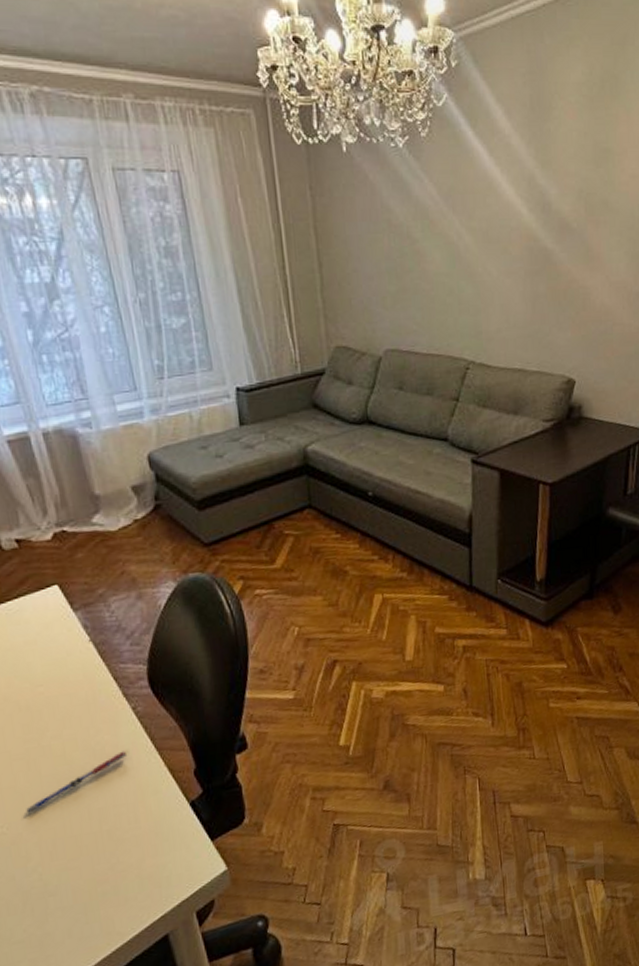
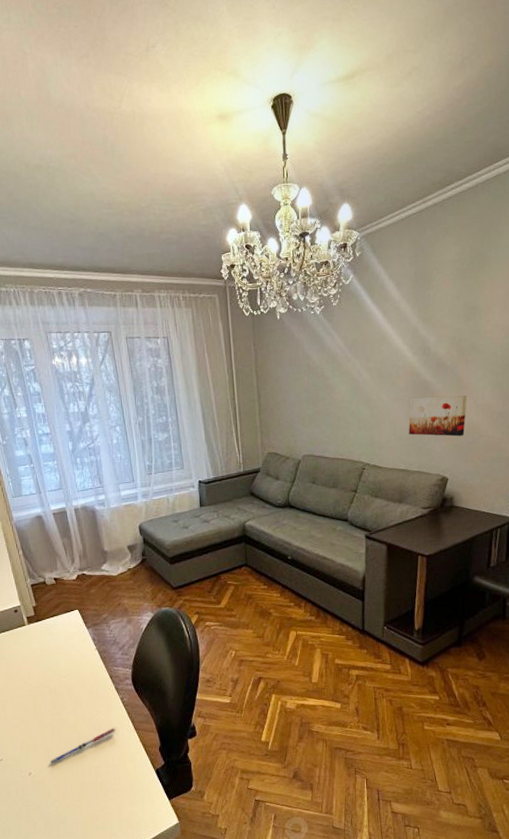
wall art: none [524,268,598,325] -> present [408,395,467,437]

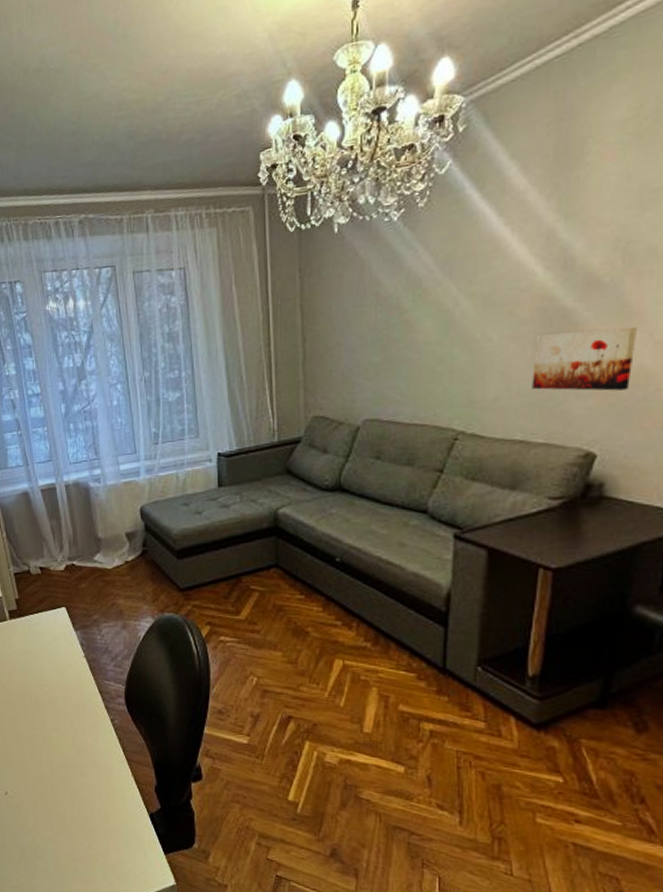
pen: present [50,728,115,765] -> none [28,754,103,787]

